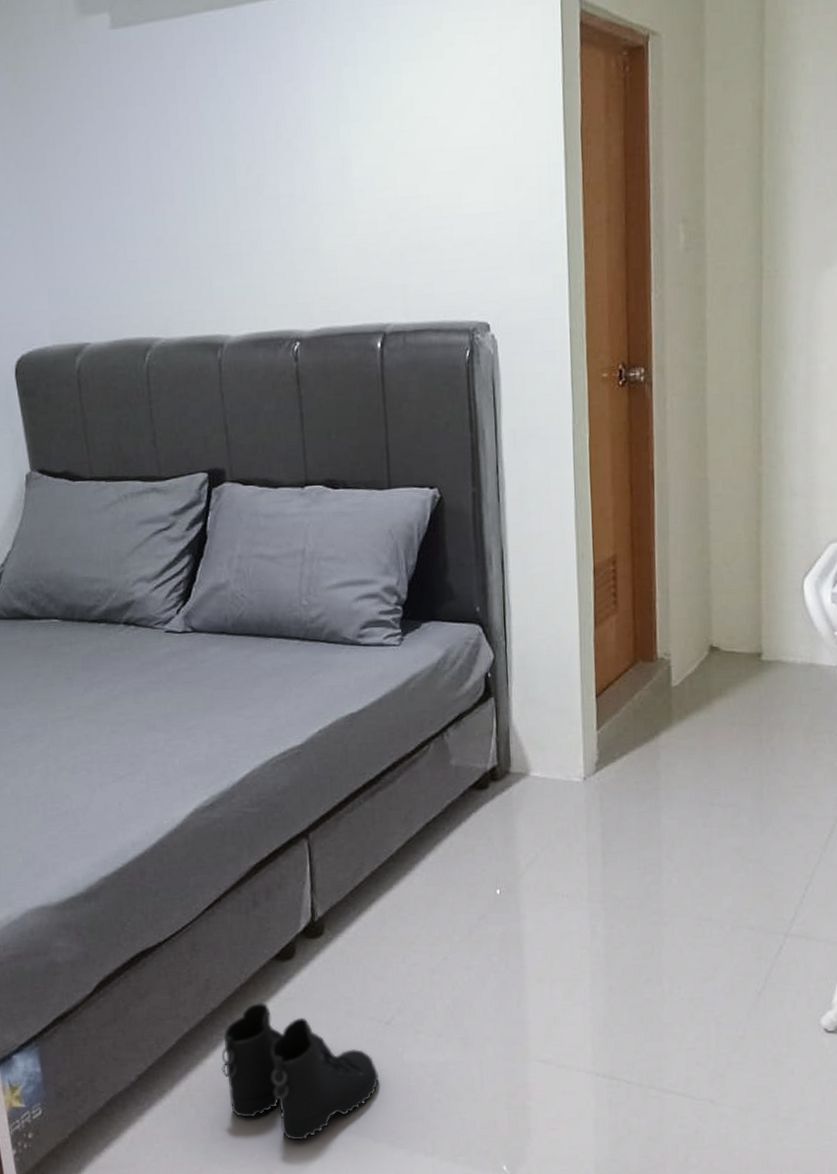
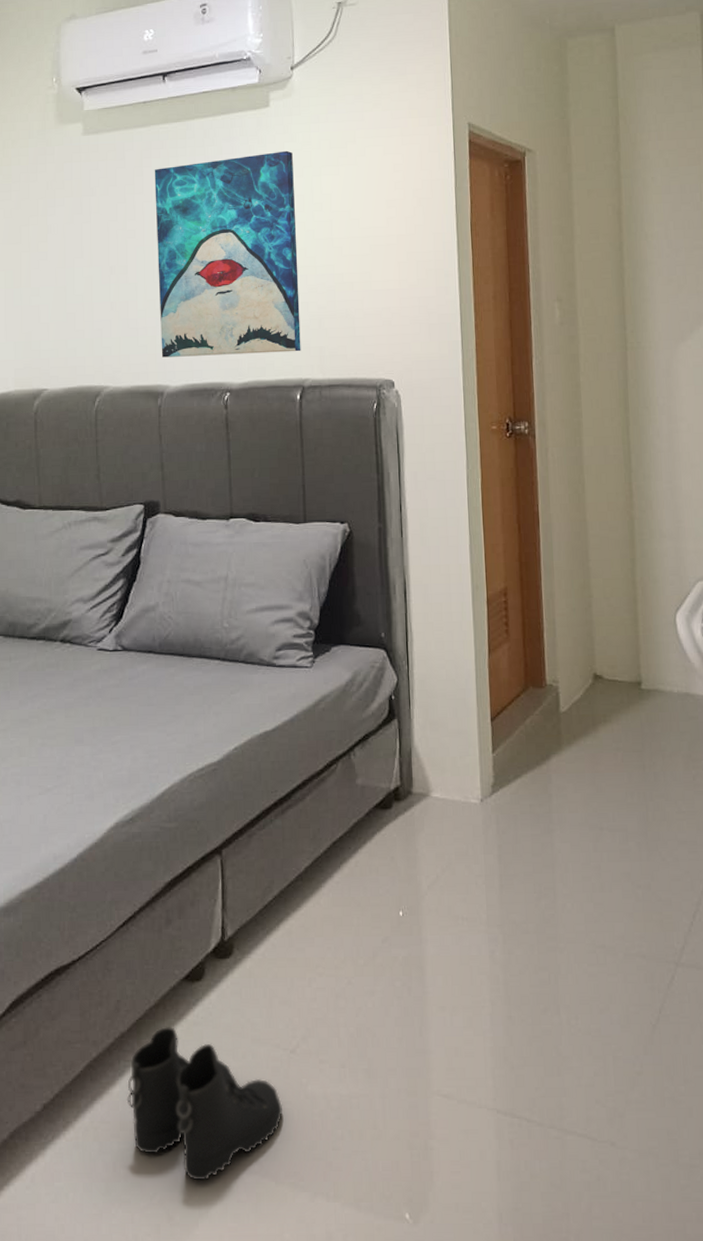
wall art: none [199,41,381,303] -> present [154,150,301,358]

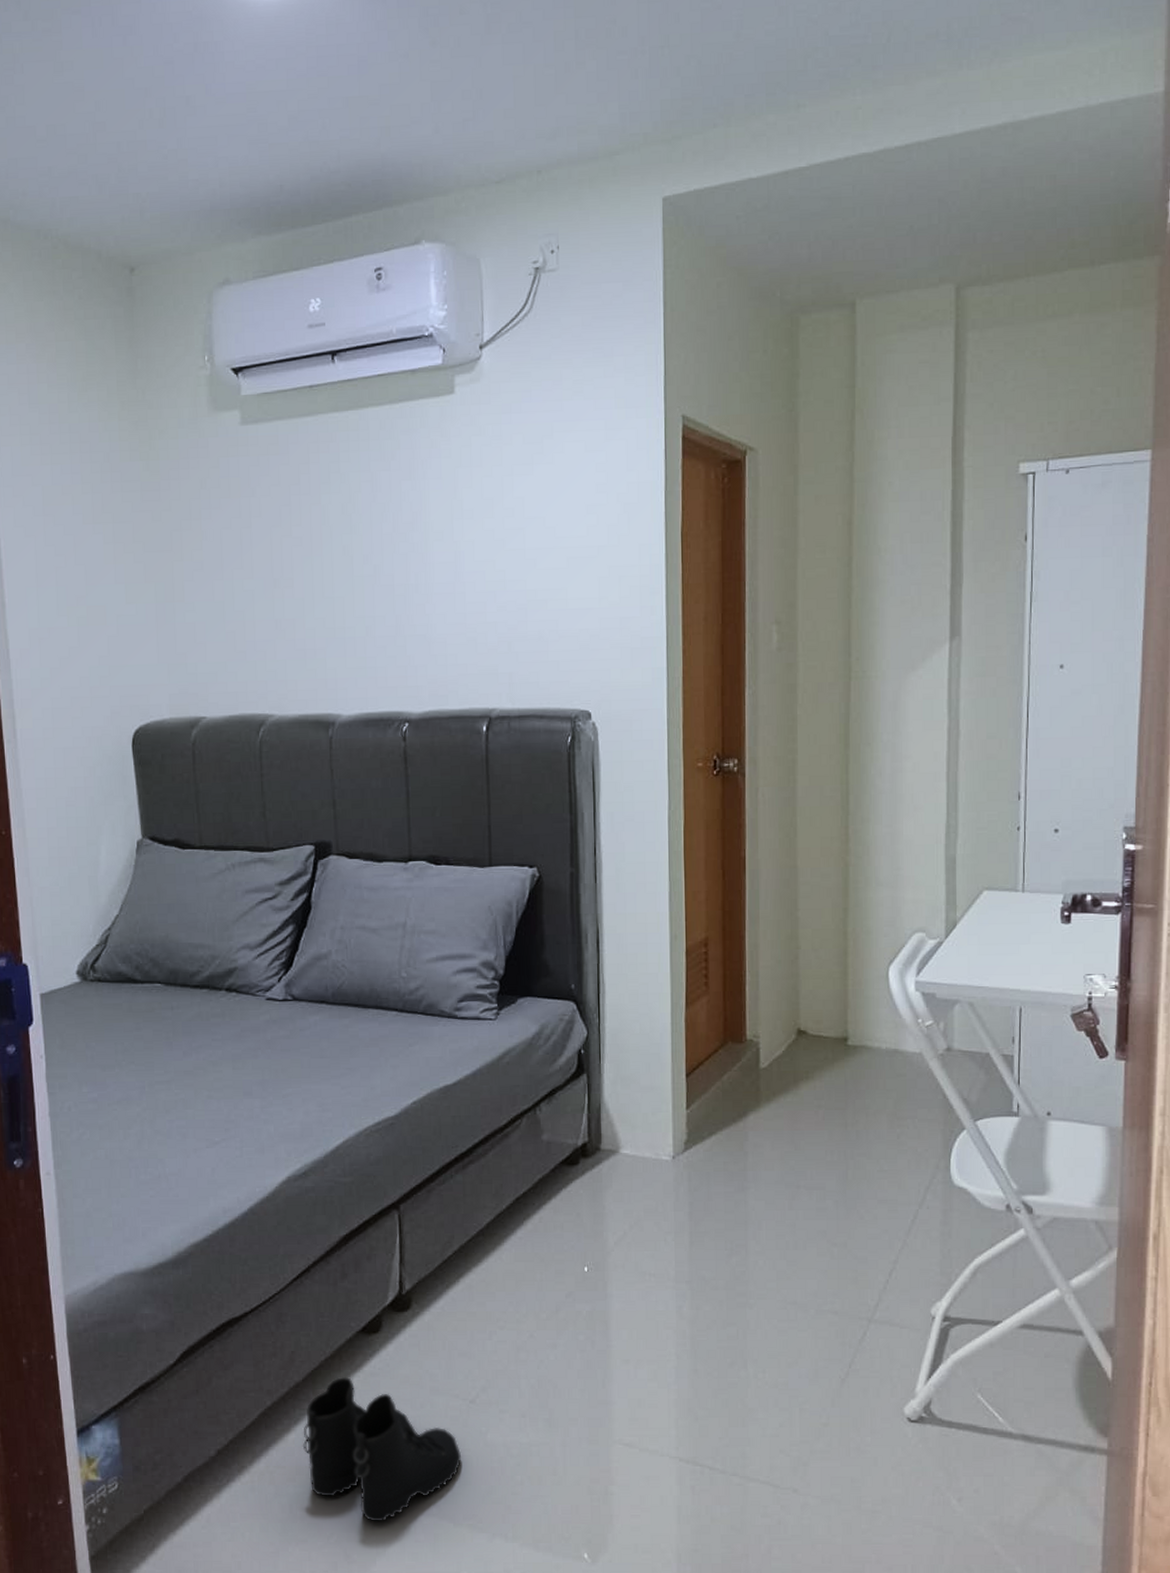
wall art: present [154,150,301,358] -> none [322,445,488,683]

